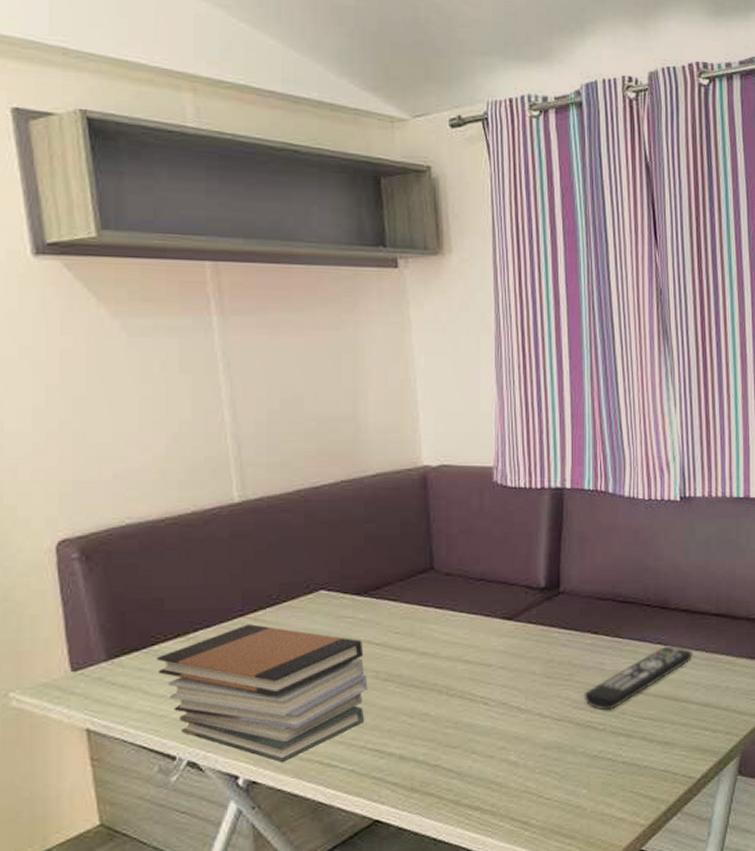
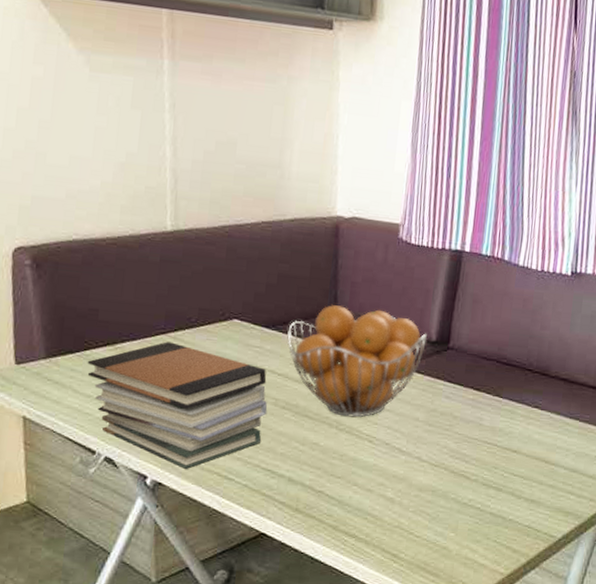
fruit basket: none [382,561,535,681] -> present [287,305,427,418]
remote control: present [584,646,693,710] -> none [460,410,567,463]

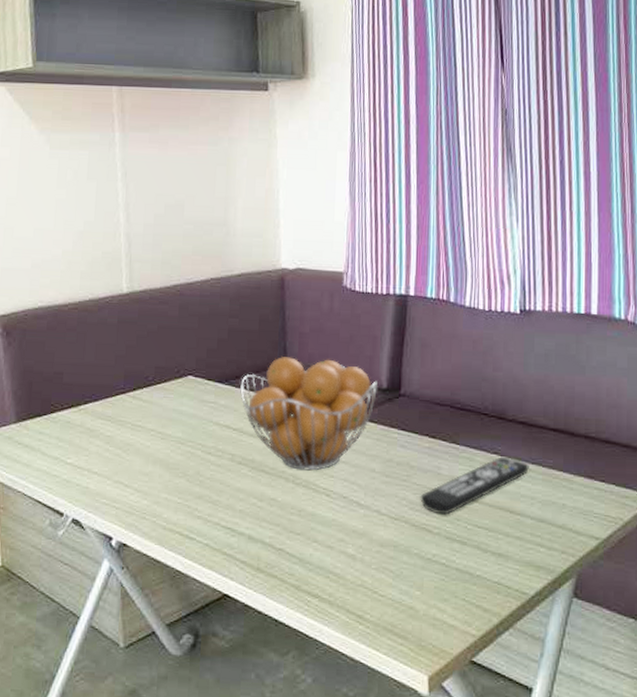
book stack: present [87,342,268,470] -> none [53,401,225,530]
remote control: none [460,410,567,463] -> present [420,456,529,515]

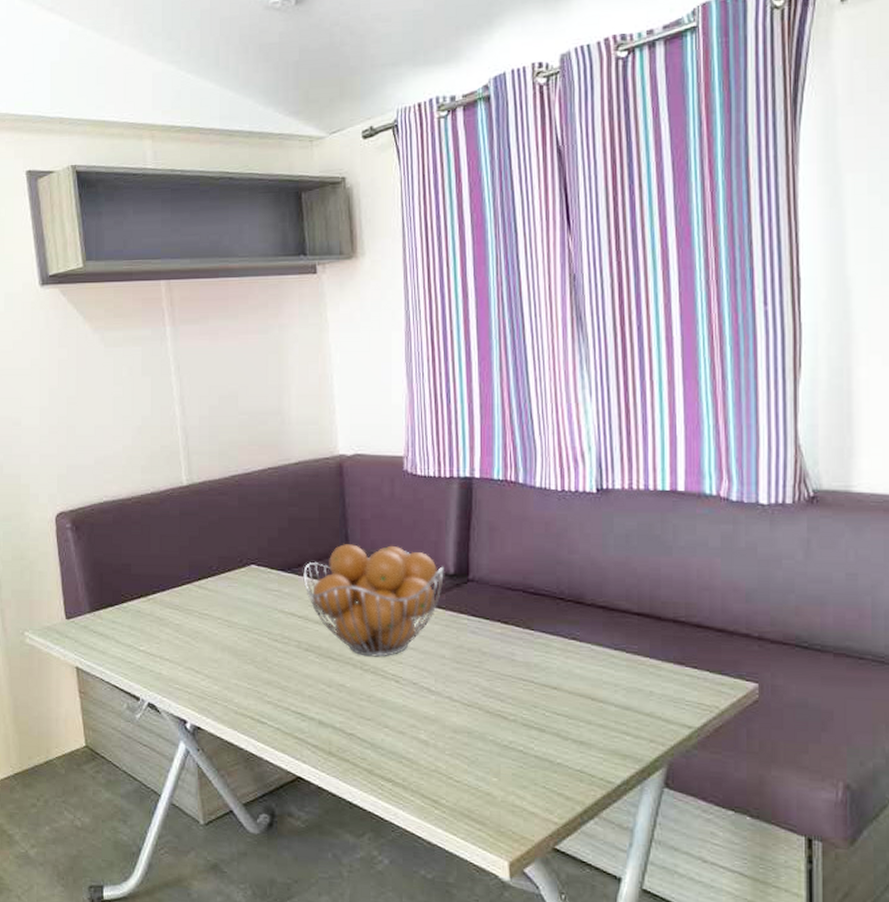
remote control: present [420,456,529,515] -> none [494,642,611,702]

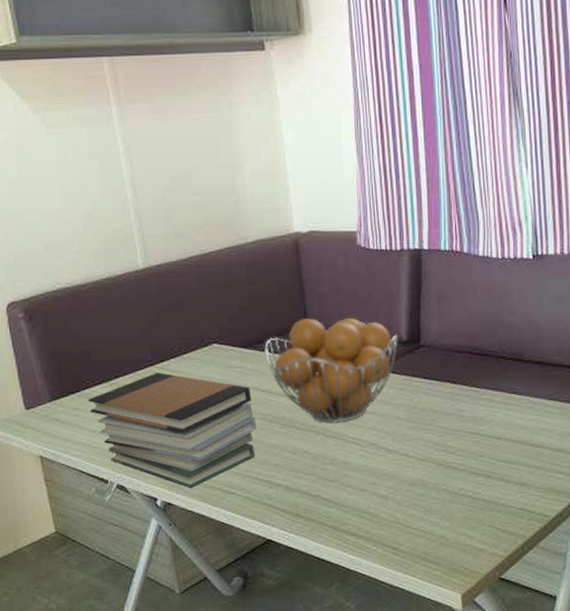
book stack: none [125,591,292,714] -> present [87,372,257,489]

